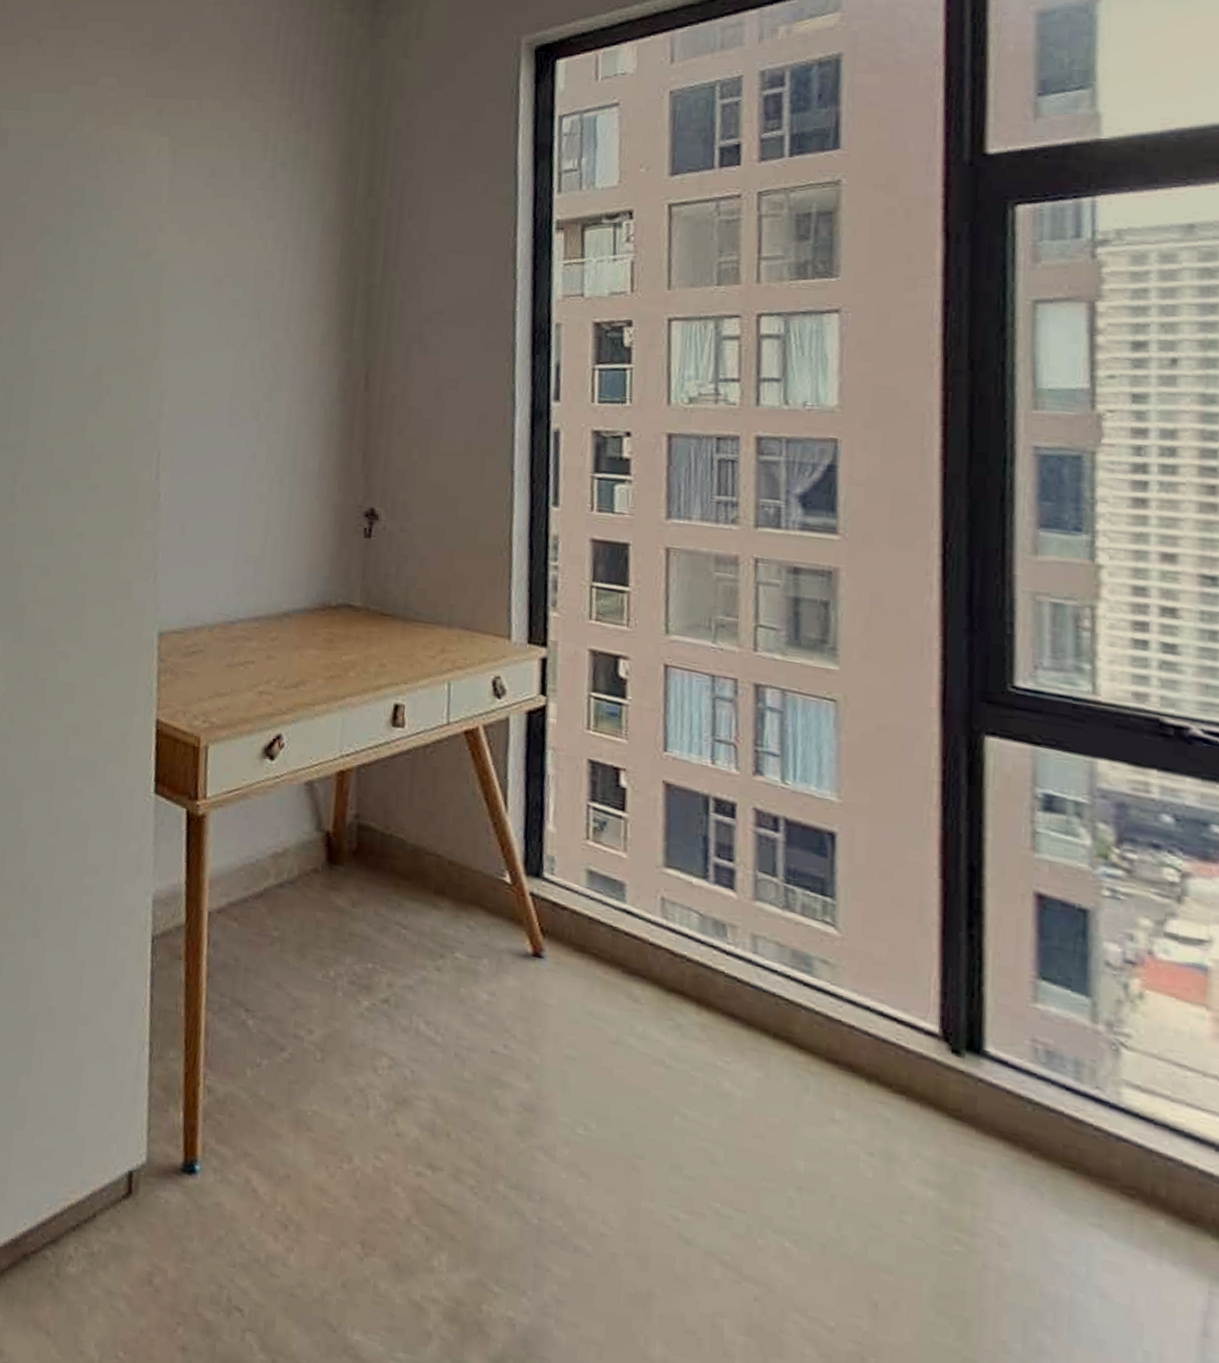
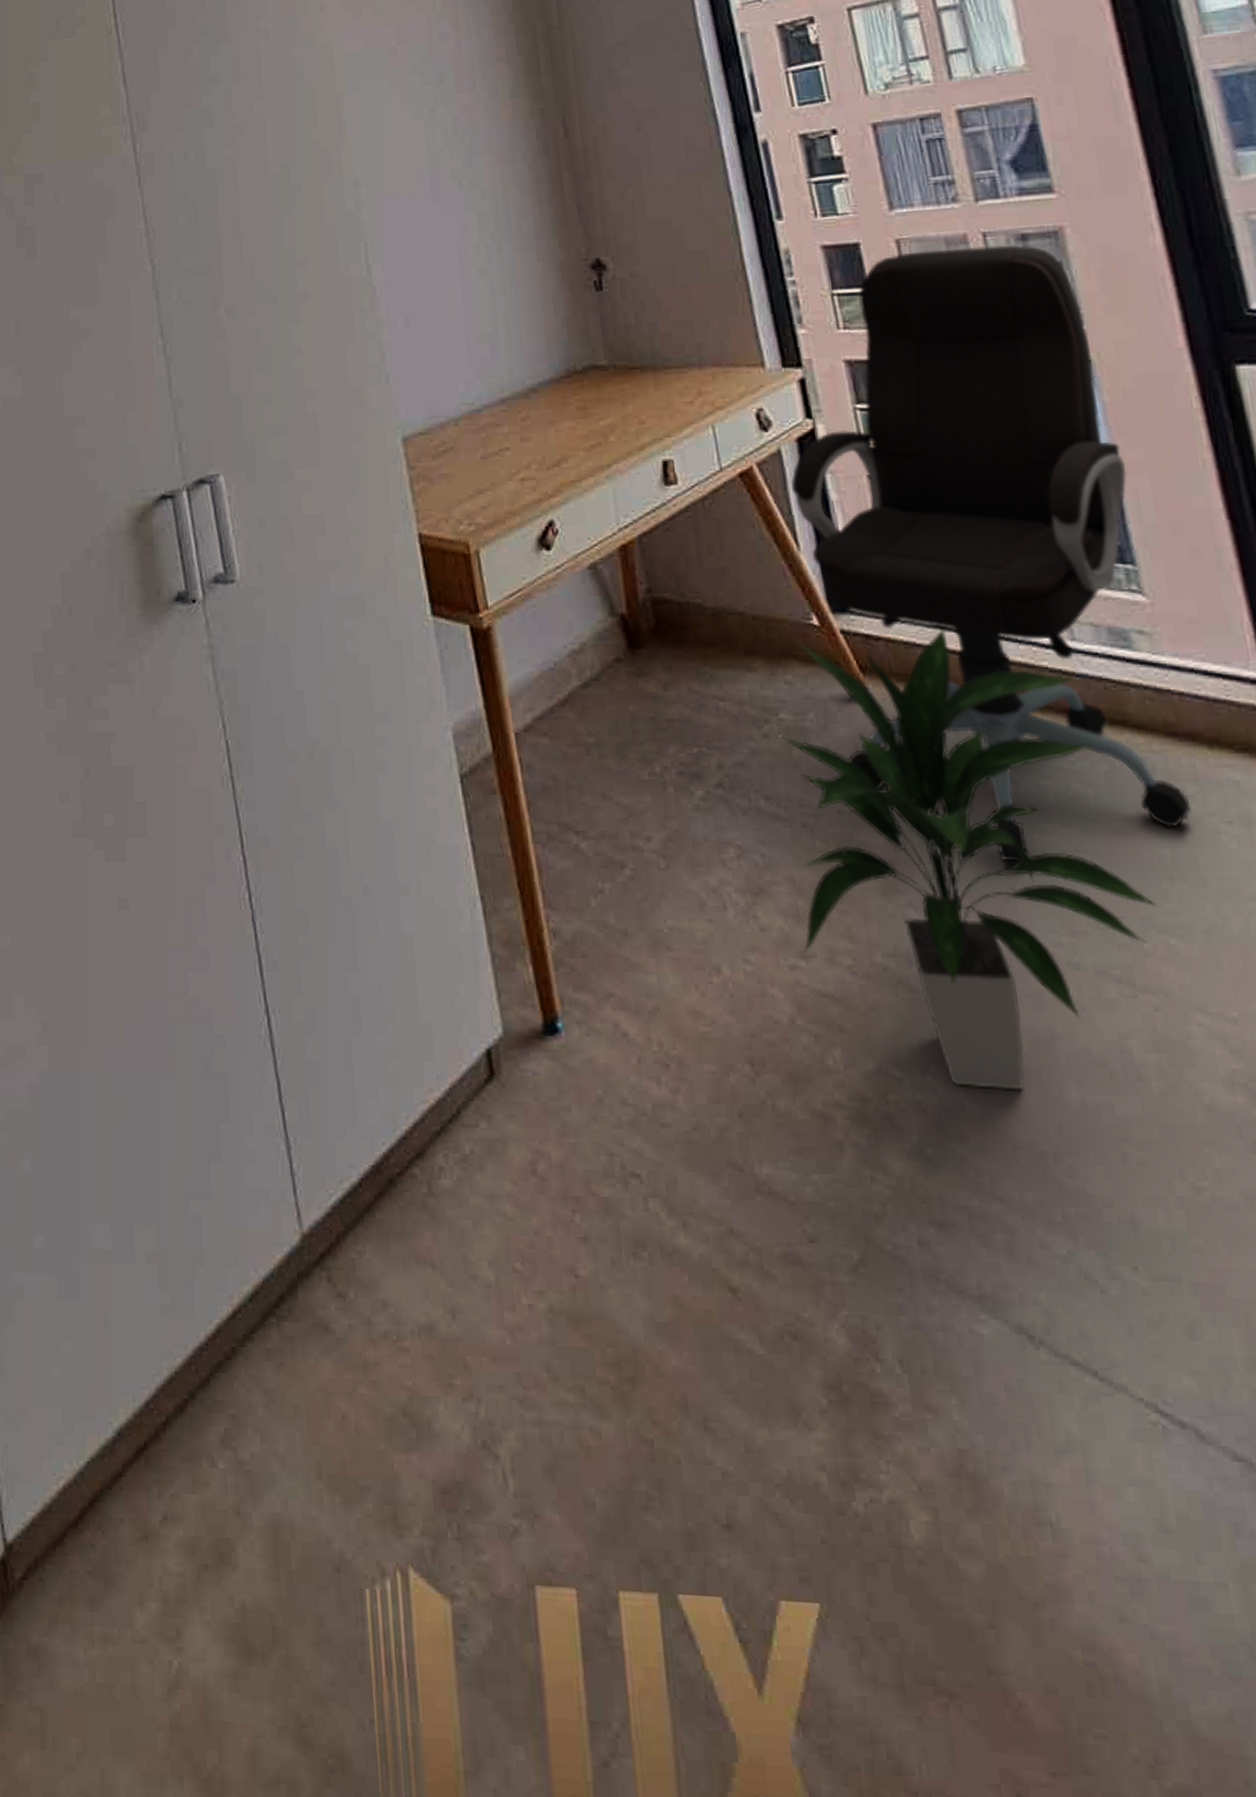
indoor plant: none [432,891,781,1334] -> present [781,628,1158,1091]
office chair: none [511,560,848,1145] -> present [790,245,1192,862]

